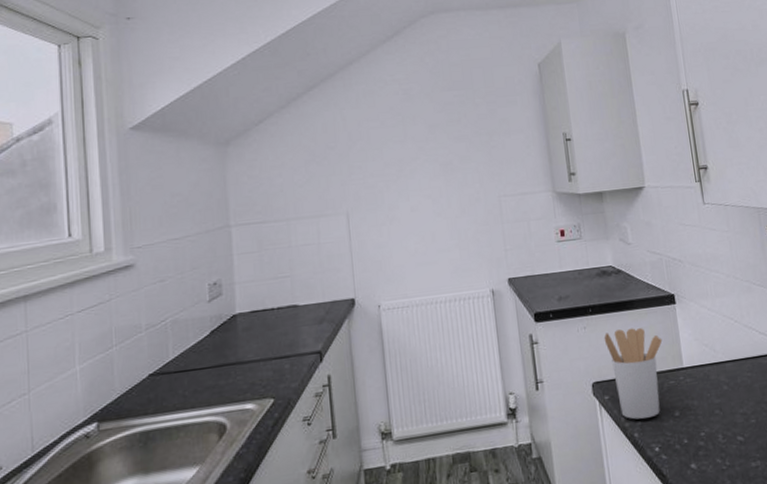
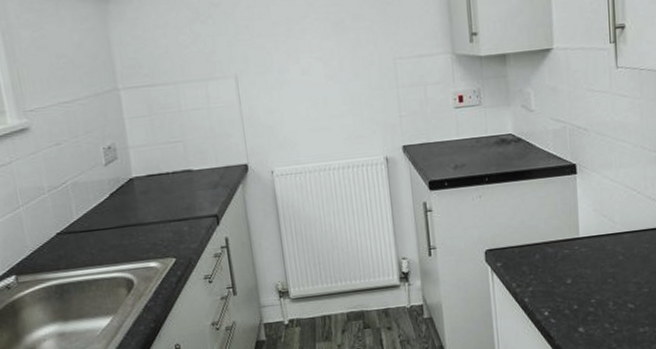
utensil holder: present [604,328,663,420] -> none [499,197,560,286]

